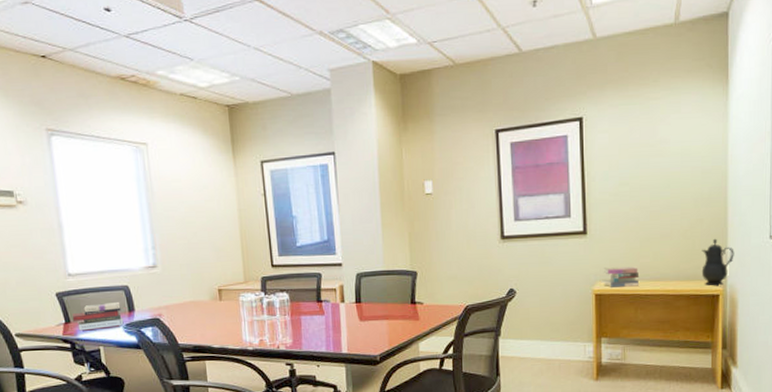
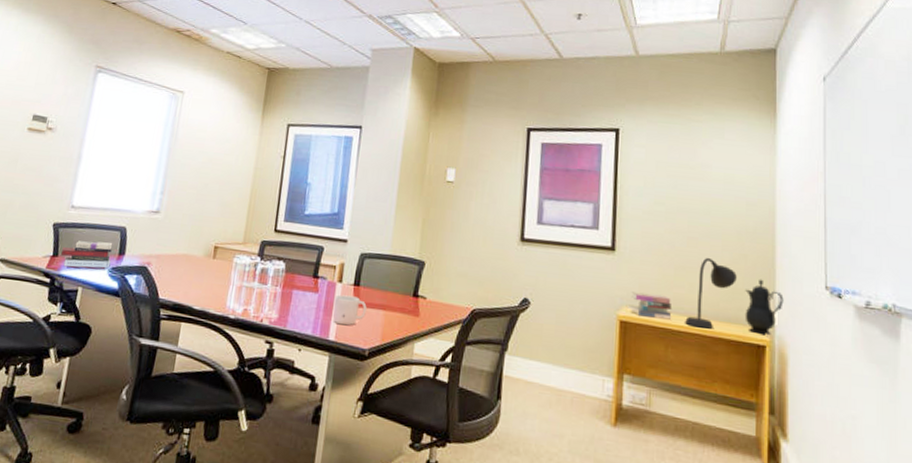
mug: none [340,312,371,339] -> present [333,295,367,326]
desk lamp: none [651,226,694,289] -> present [685,257,737,329]

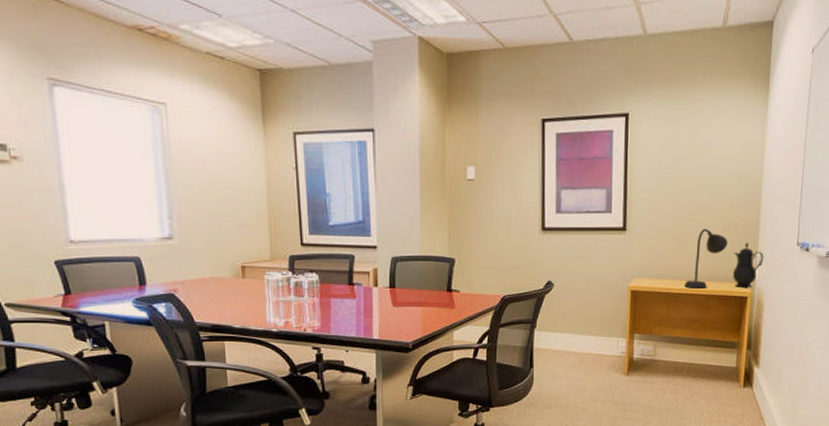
books: present [61,240,113,270] -> none [74,273,134,305]
mug: present [333,295,367,326] -> none [373,298,405,325]
books: present [627,292,672,320] -> none [637,265,674,285]

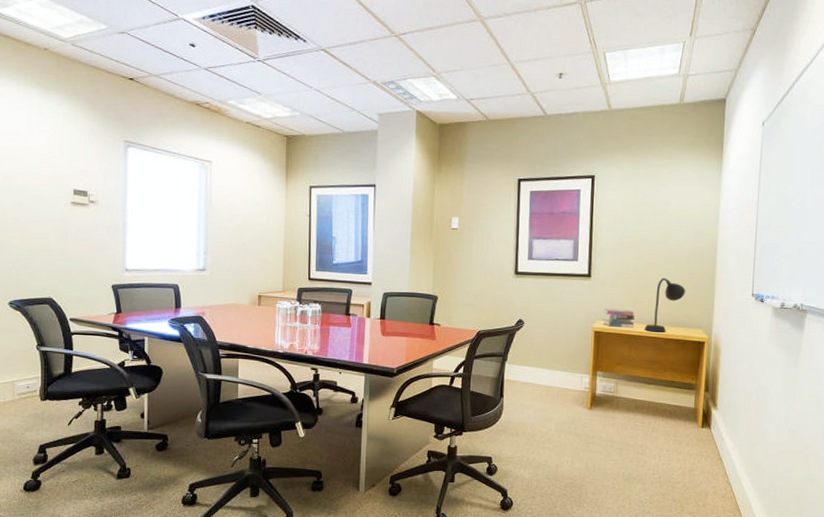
books: none [637,265,674,285] -> present [600,308,635,328]
coffeepot: present [732,242,764,289] -> none [690,291,720,334]

